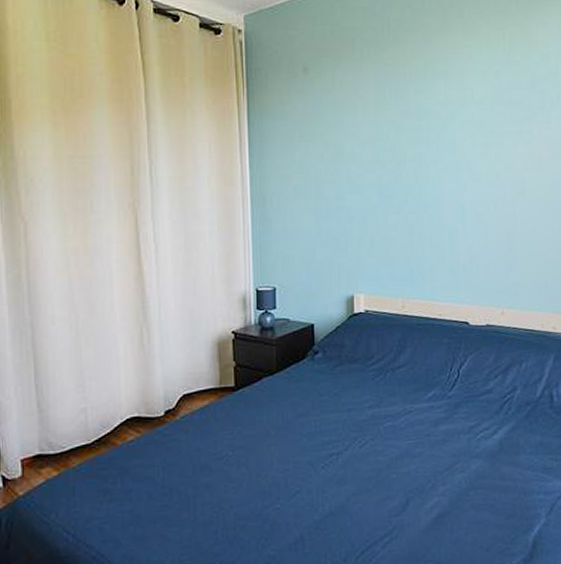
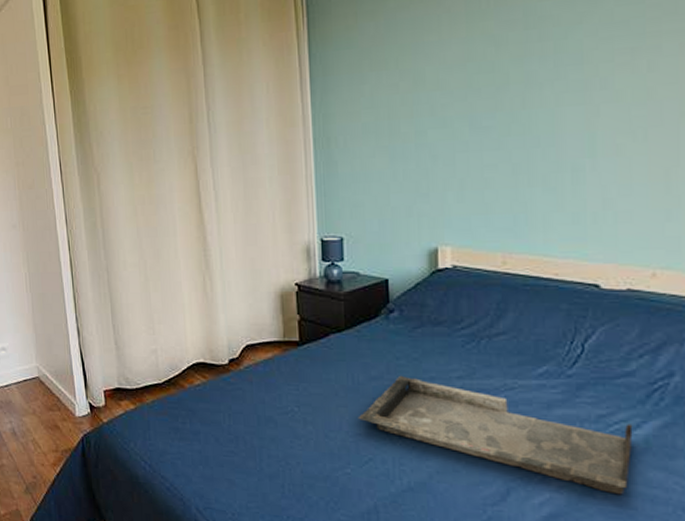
tray: none [287,410,492,490] -> present [358,375,633,495]

